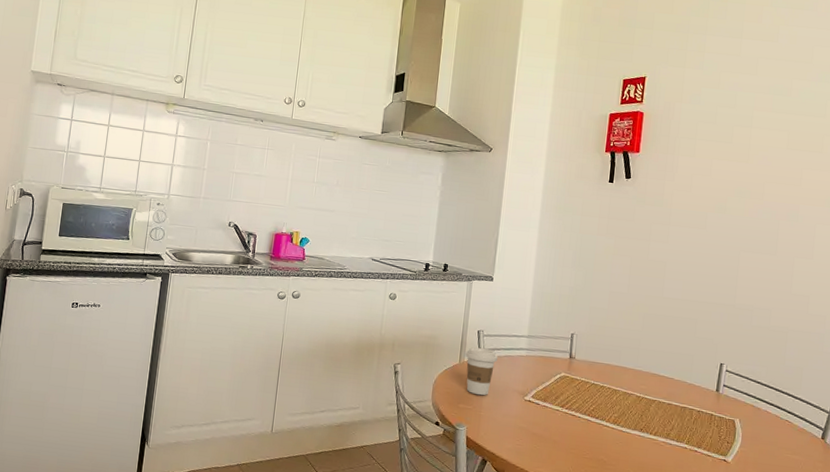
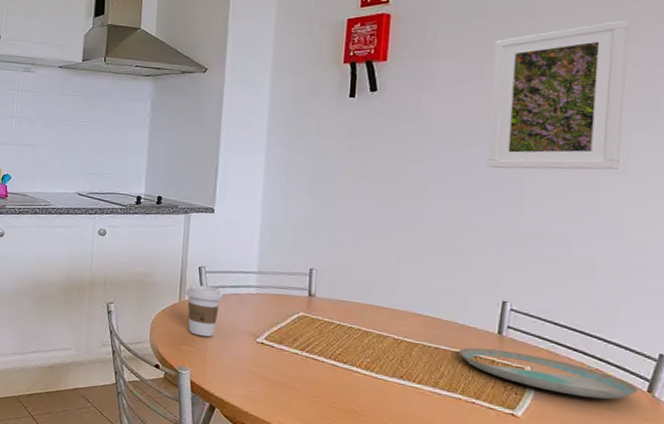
plate: none [687,403,815,446] -> present [459,347,637,400]
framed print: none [712,132,818,255] -> present [487,20,629,170]

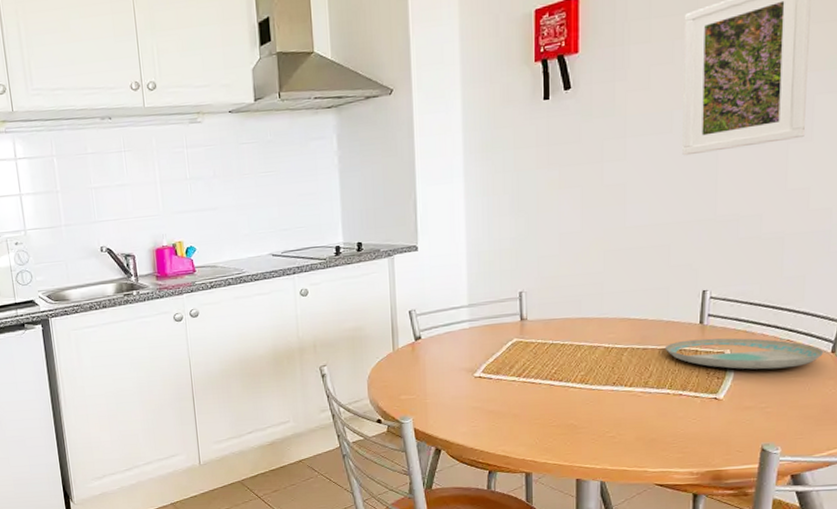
coffee cup: present [185,285,223,337] -> none [398,329,436,382]

